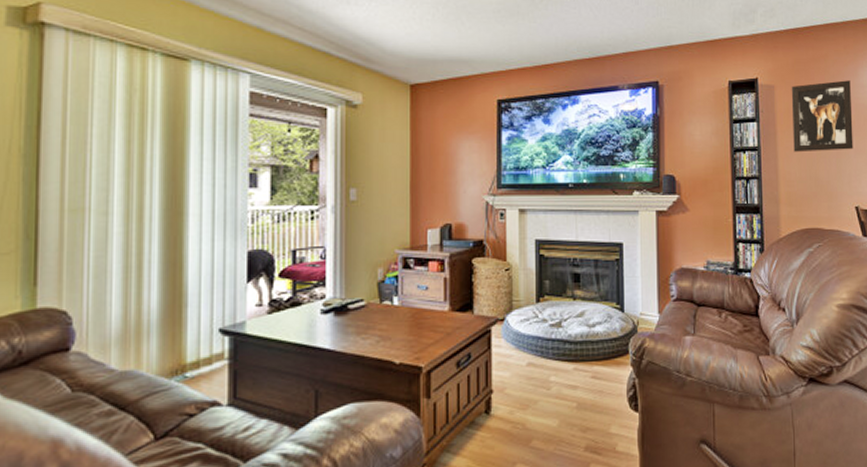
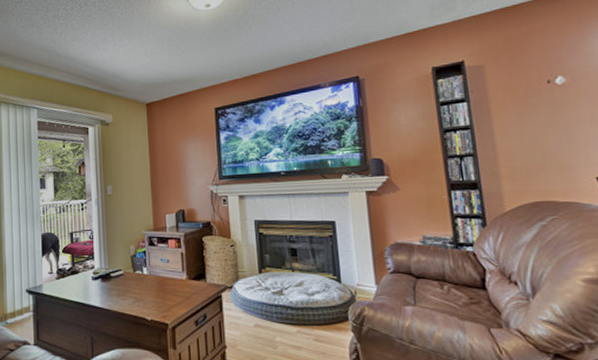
wall art: present [791,80,853,153] -> none [503,50,588,128]

